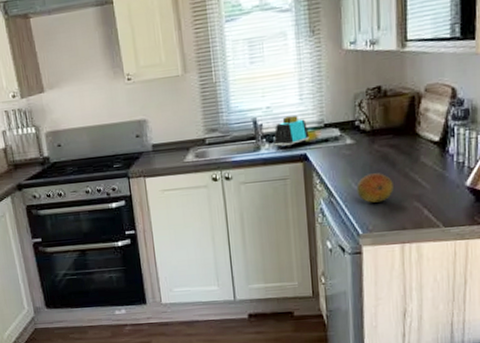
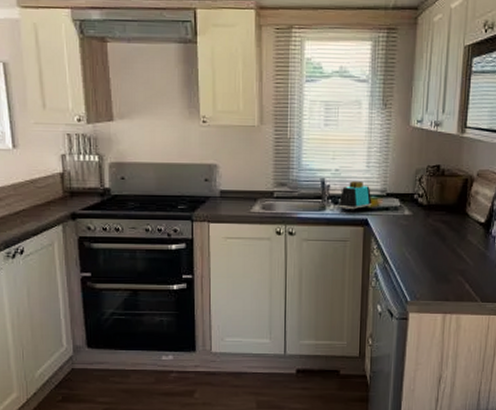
fruit: present [356,173,394,203] -> none [409,245,442,273]

